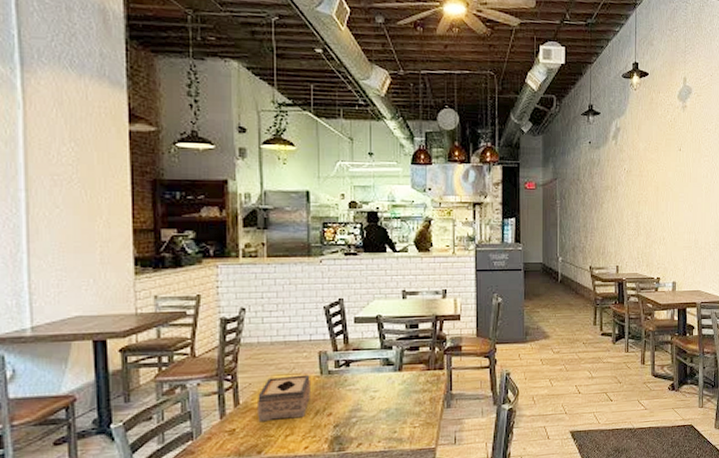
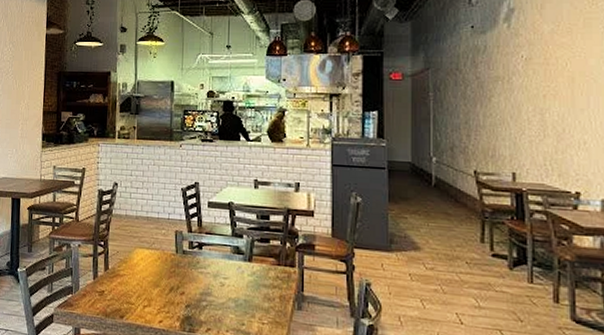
tissue box: present [256,374,310,422] -> none [122,249,167,292]

